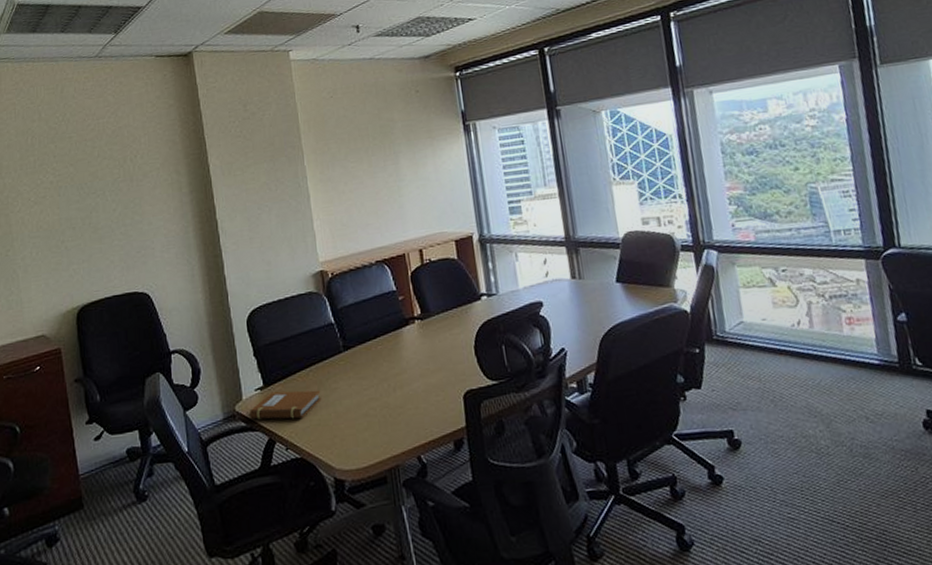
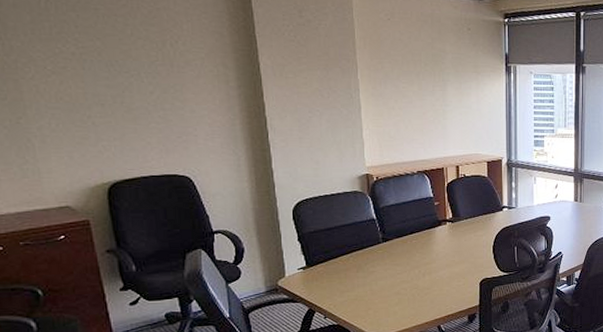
notebook: present [249,390,322,420] -> none [292,271,360,294]

